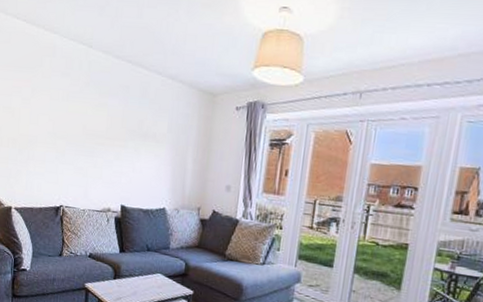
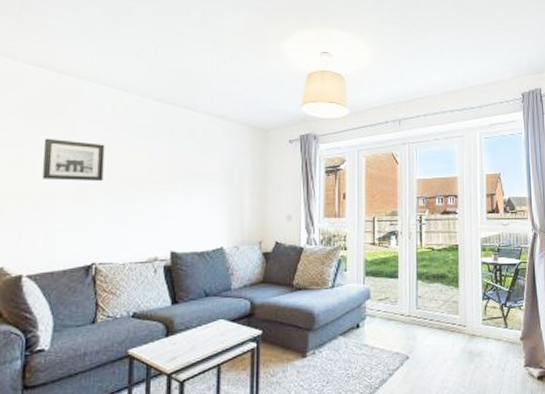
wall art: none [26,89,73,133] -> present [42,138,105,181]

